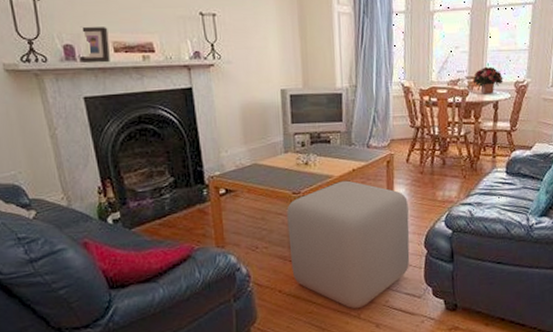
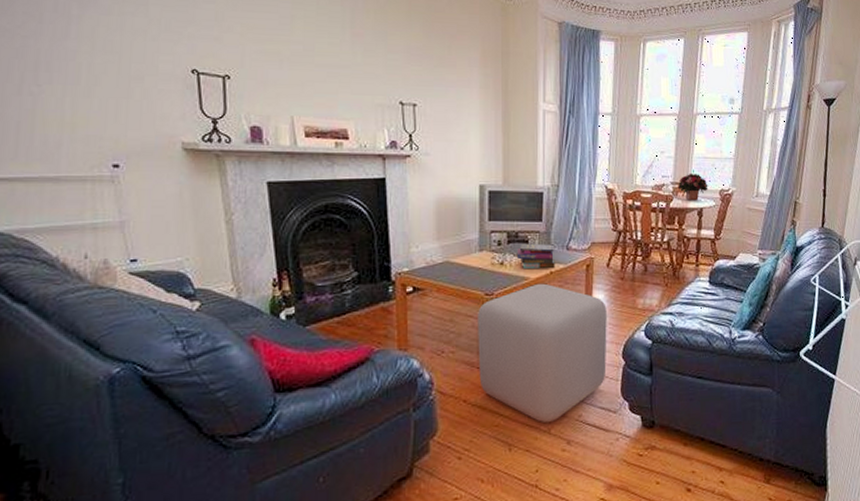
picture frame: present [79,26,110,64] -> none [266,108,301,148]
books: none [321,143,357,168] -> present [518,243,555,270]

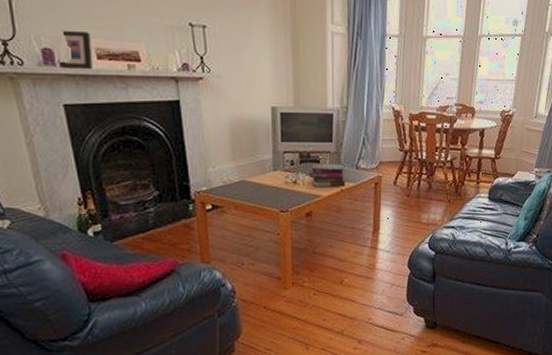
picture frame: none [266,108,301,148] -> present [58,30,93,70]
pouf: present [478,283,607,424] -> none [274,200,394,326]
bouquet: present [678,173,708,201] -> none [462,94,490,122]

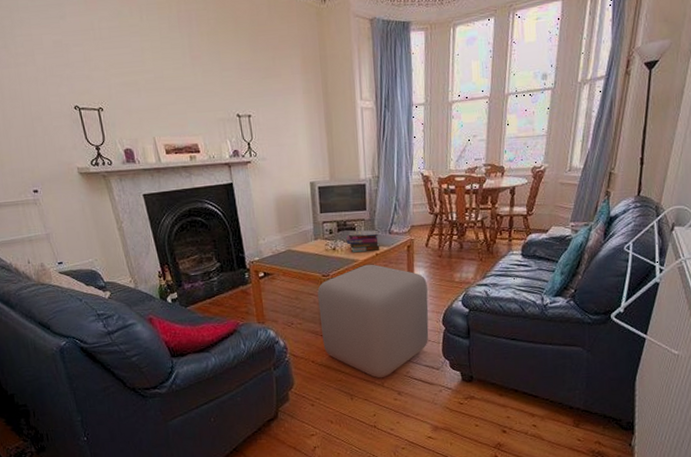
picture frame: present [58,30,93,70] -> none [137,132,163,165]
pouf: none [274,200,394,326] -> present [317,264,429,379]

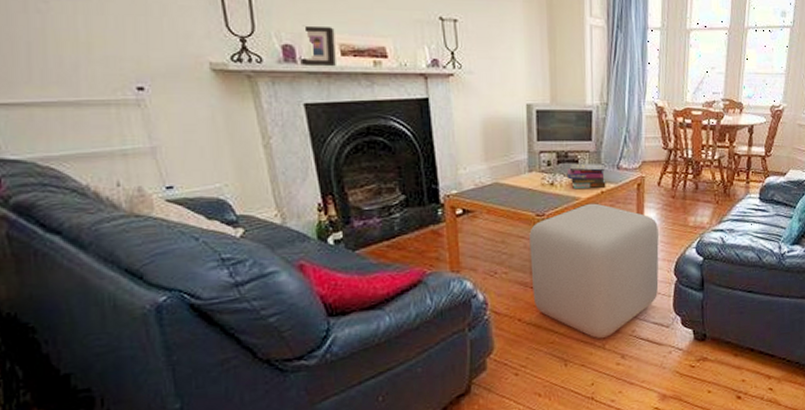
picture frame: none [137,132,163,165] -> present [300,25,336,67]

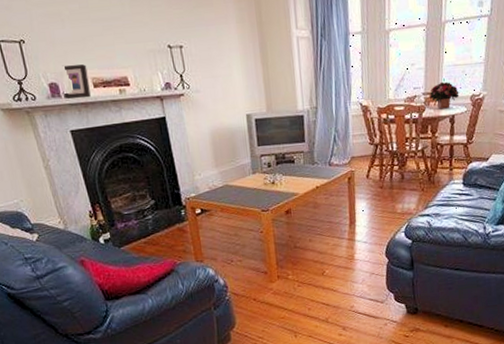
pouf: present [529,203,659,339] -> none [257,197,373,314]
books: present [568,163,606,190] -> none [286,162,320,187]
bouquet: none [729,89,759,118] -> present [430,81,459,109]

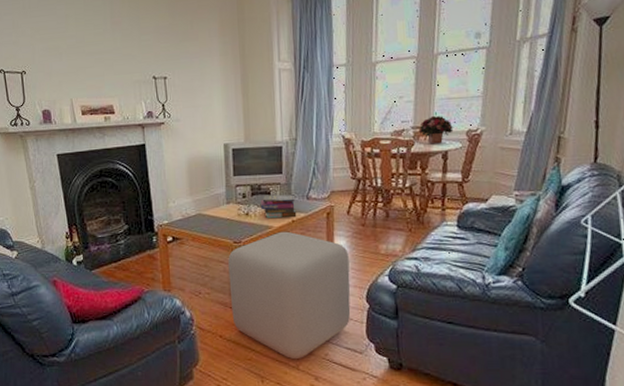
picture frame: present [62,64,91,100] -> none [54,93,78,126]
pouf: none [257,197,373,314] -> present [228,231,351,360]
books: none [286,162,320,187] -> present [261,194,297,219]

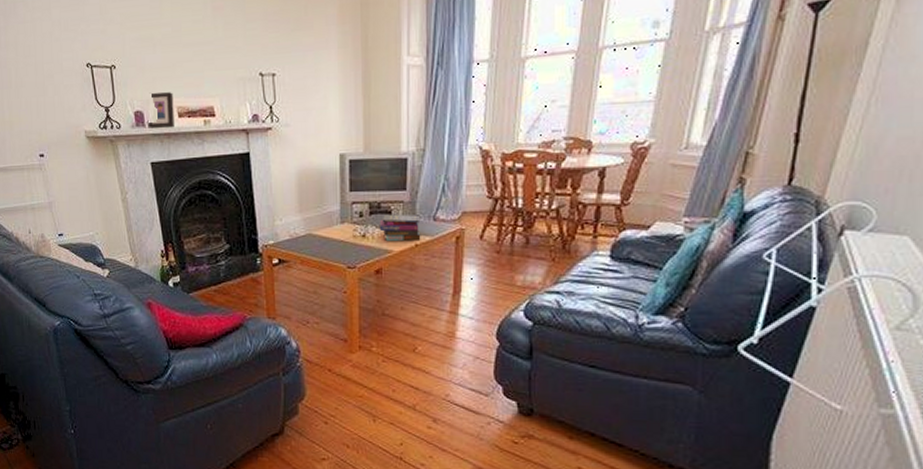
picture frame: none [54,93,78,126] -> present [147,92,174,130]
pouf: present [228,231,351,360] -> none [340,256,479,399]
bouquet: present [420,115,454,145] -> none [574,124,615,159]

